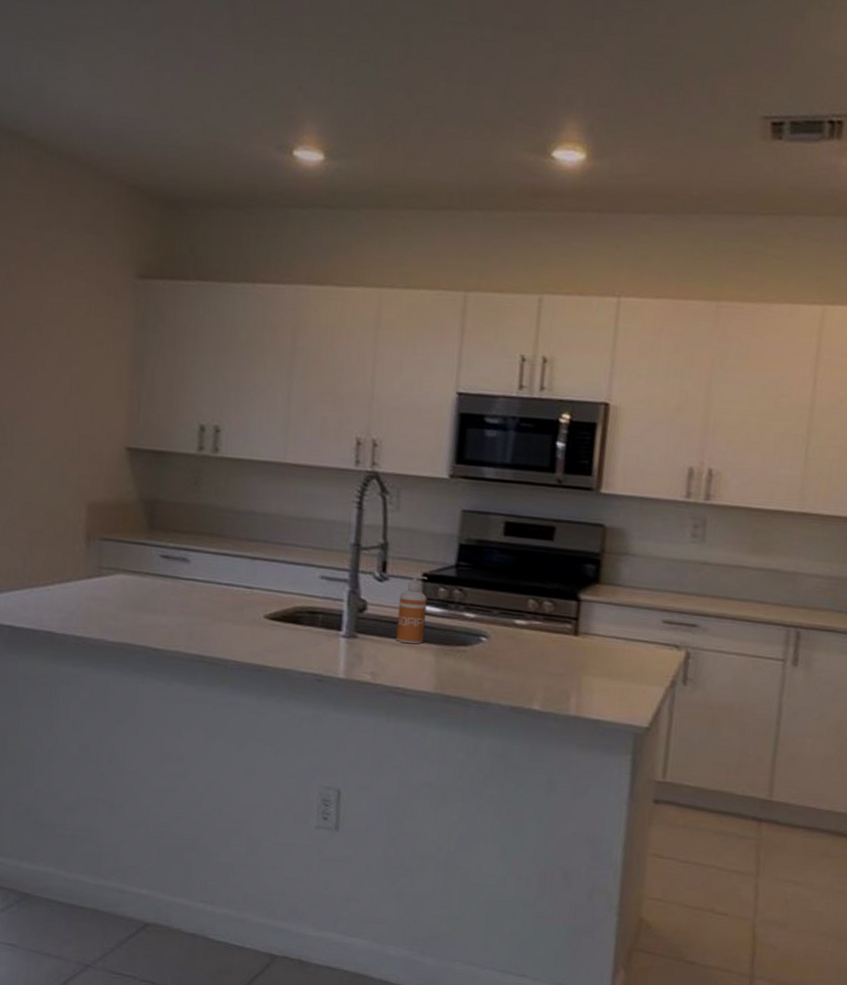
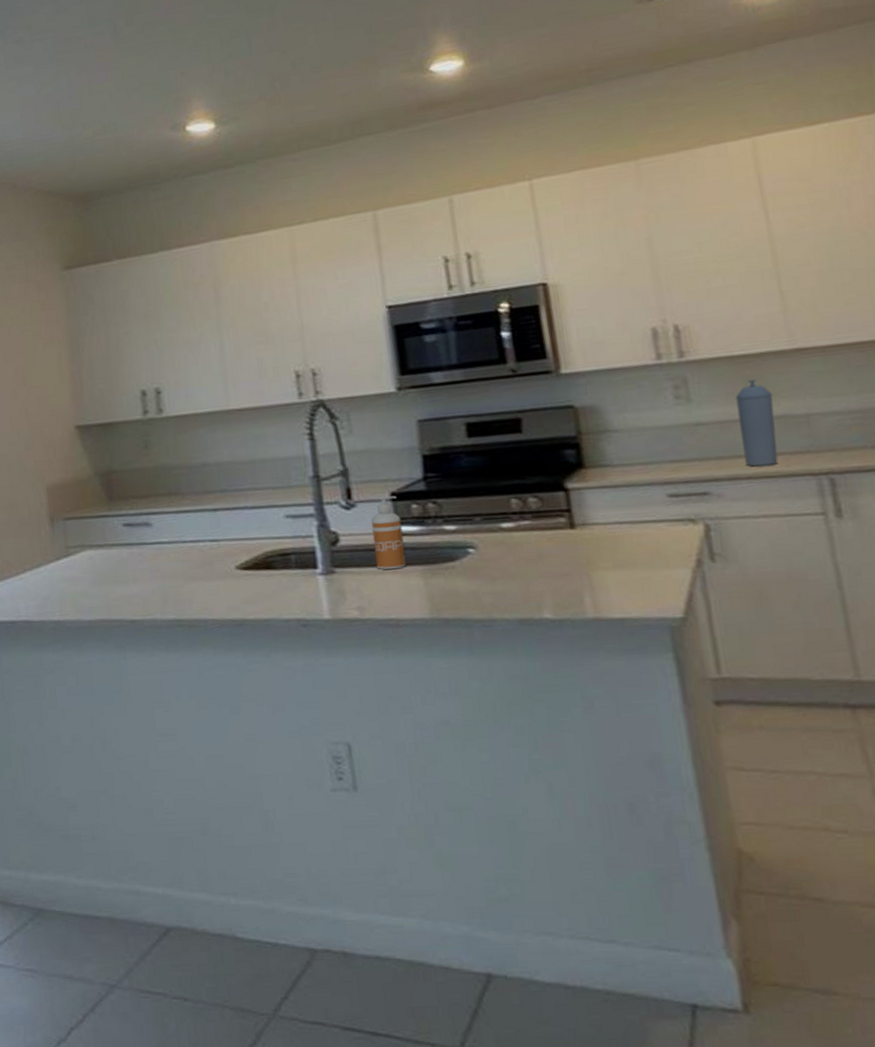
canister: none [734,532,773,611] -> present [736,379,778,467]

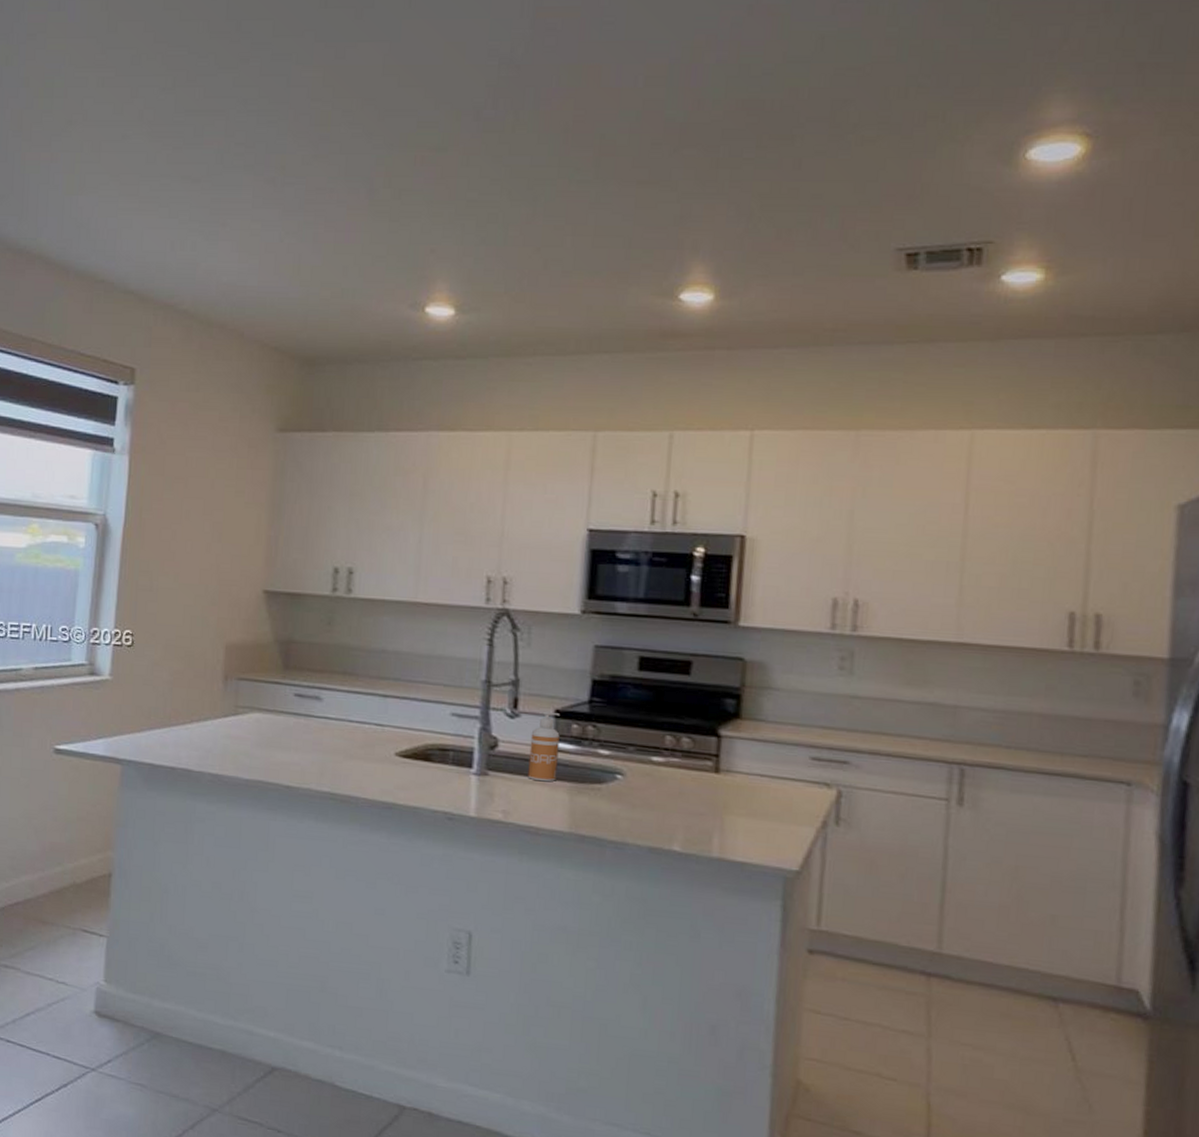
canister: present [736,379,778,467] -> none [889,664,929,747]

